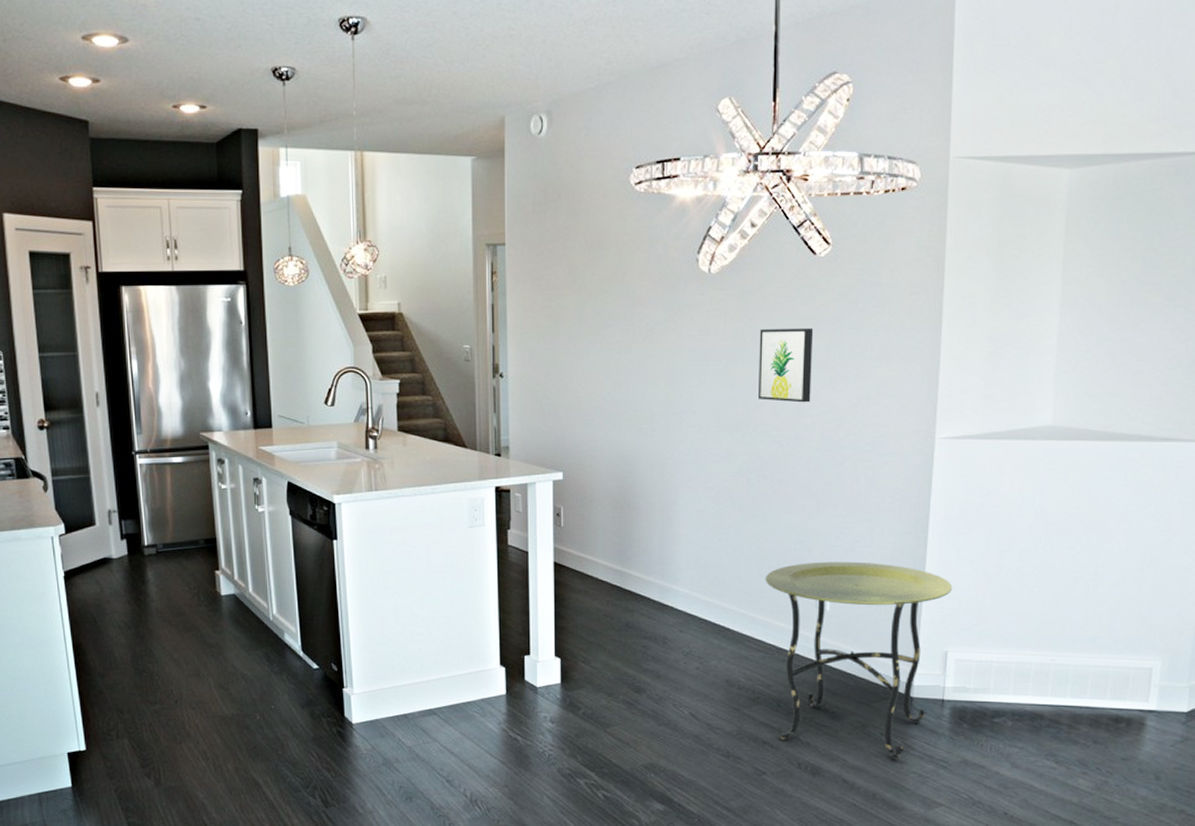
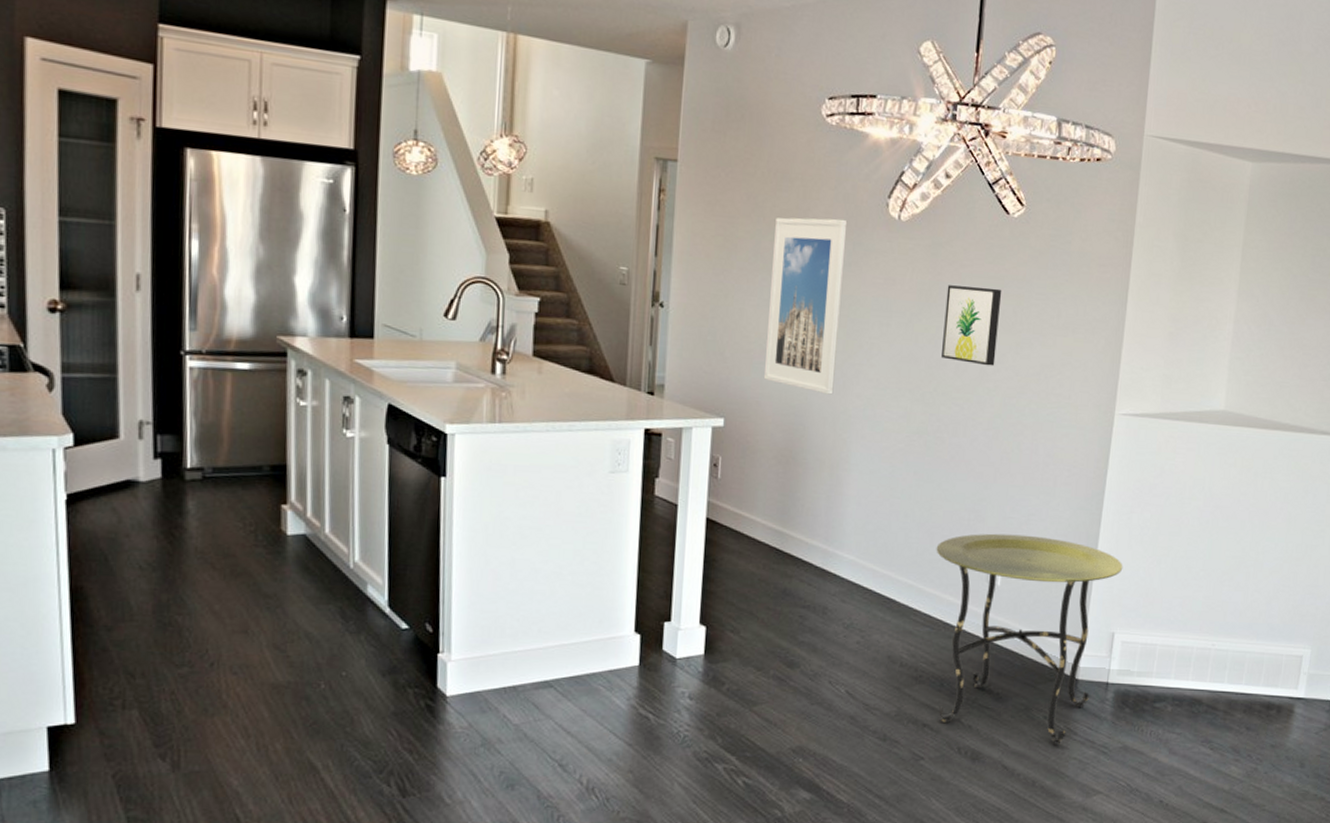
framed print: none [595,279,661,443] -> present [763,217,848,395]

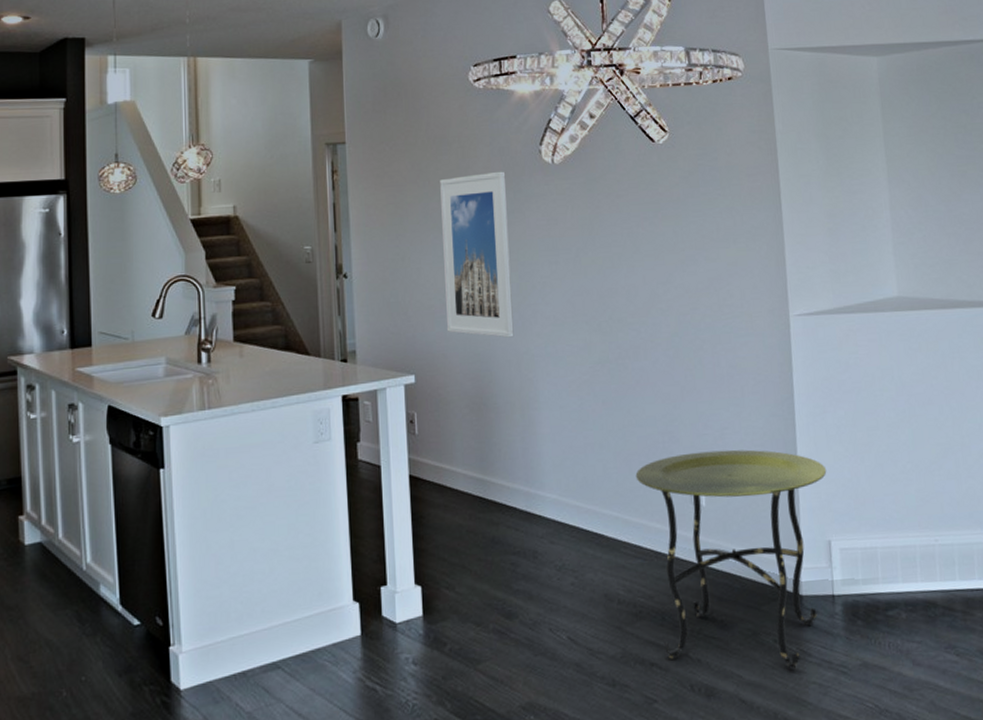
wall art: present [942,285,1002,366] -> none [607,212,664,288]

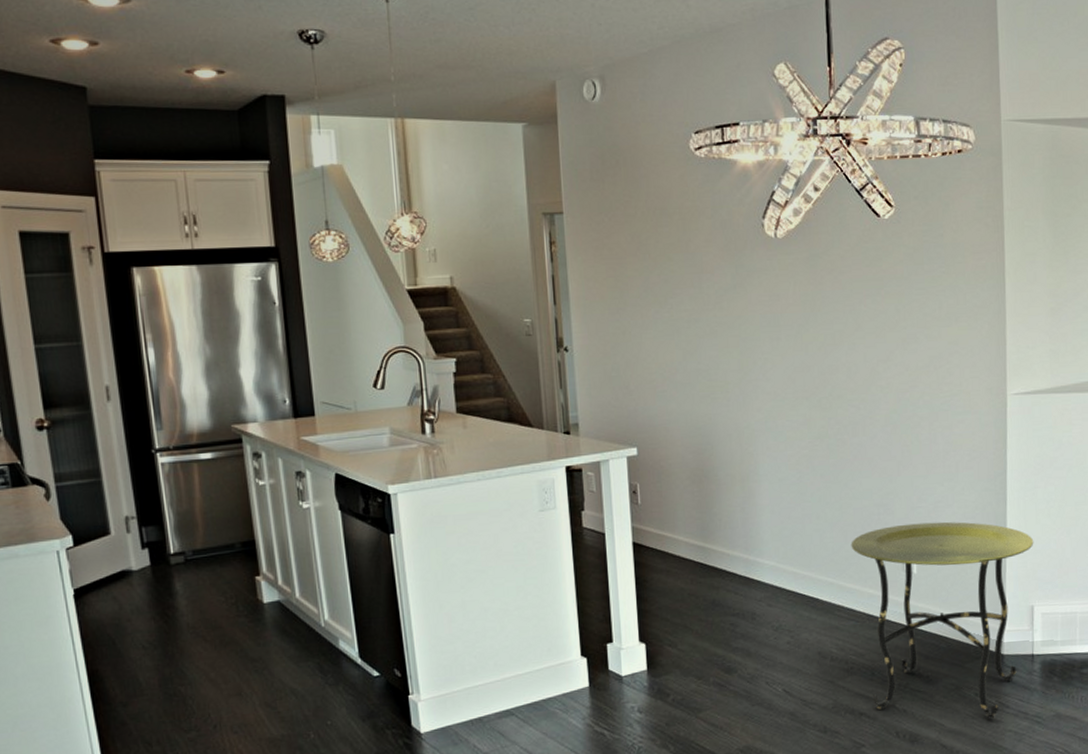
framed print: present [440,171,514,338] -> none [660,245,735,413]

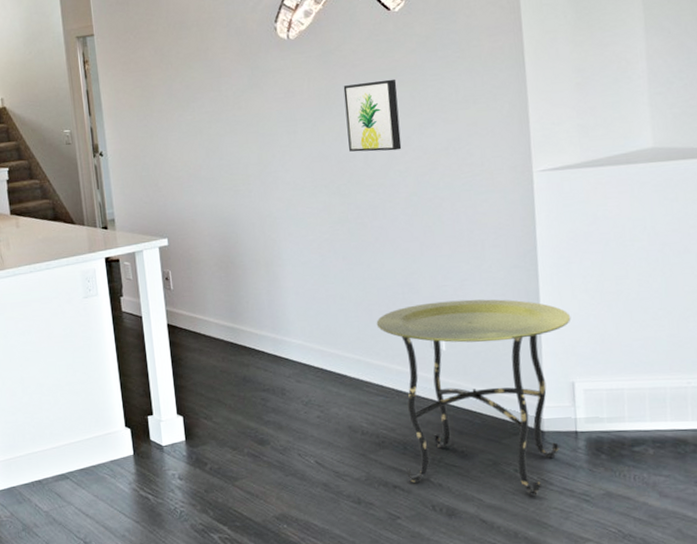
wall art: none [829,289,885,365] -> present [343,79,402,152]

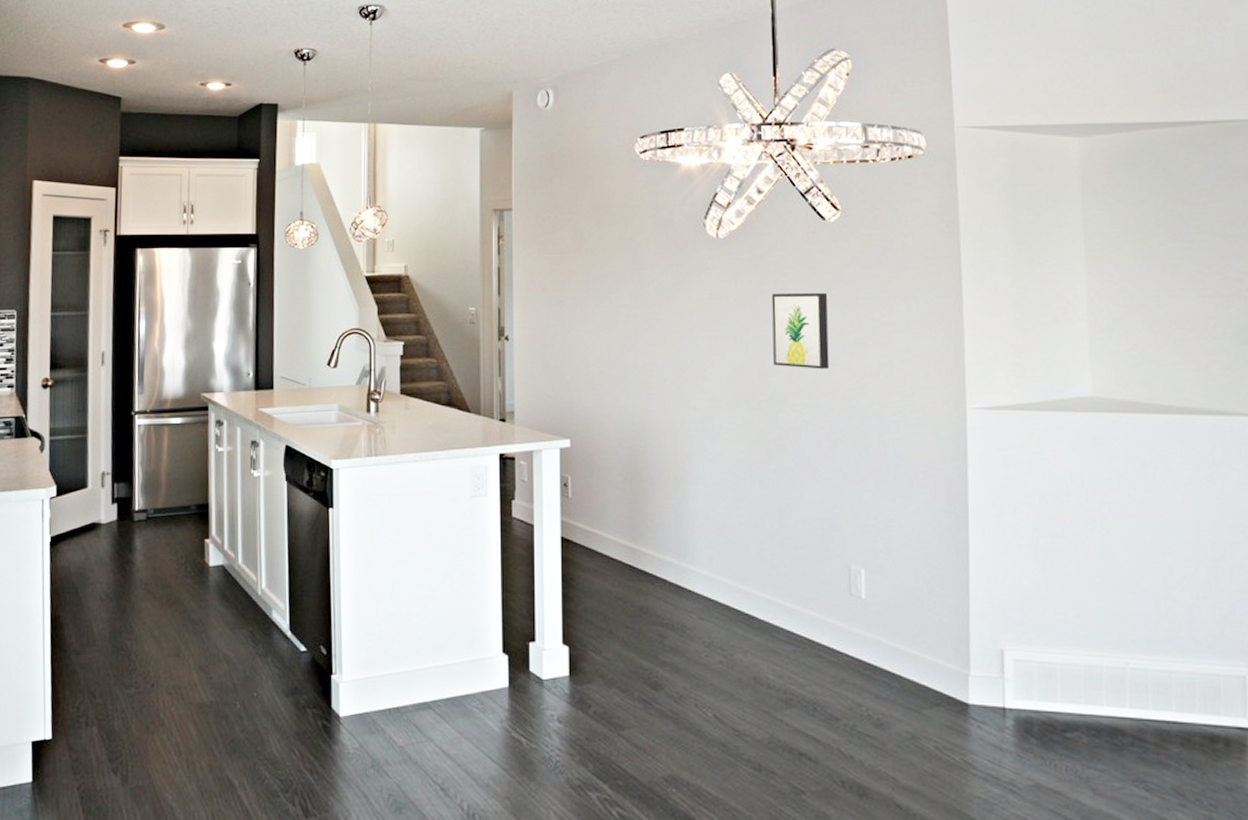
side table: present [376,299,571,496] -> none [791,542,1002,780]

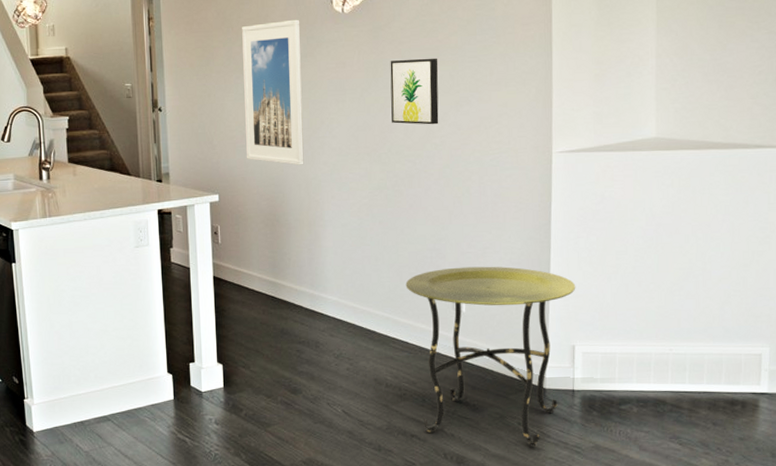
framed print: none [602,243,671,410] -> present [242,19,304,165]
side table: none [791,542,1002,780] -> present [405,266,576,447]

